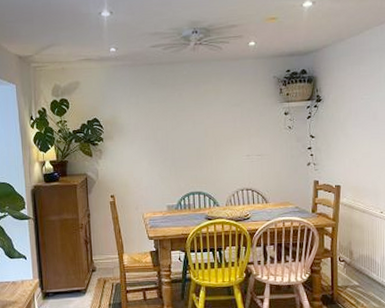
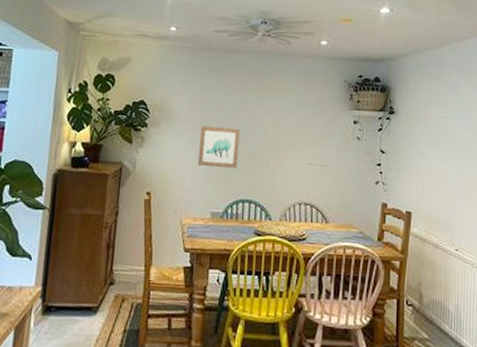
wall art: none [150,132,185,169] -> present [197,125,240,169]

